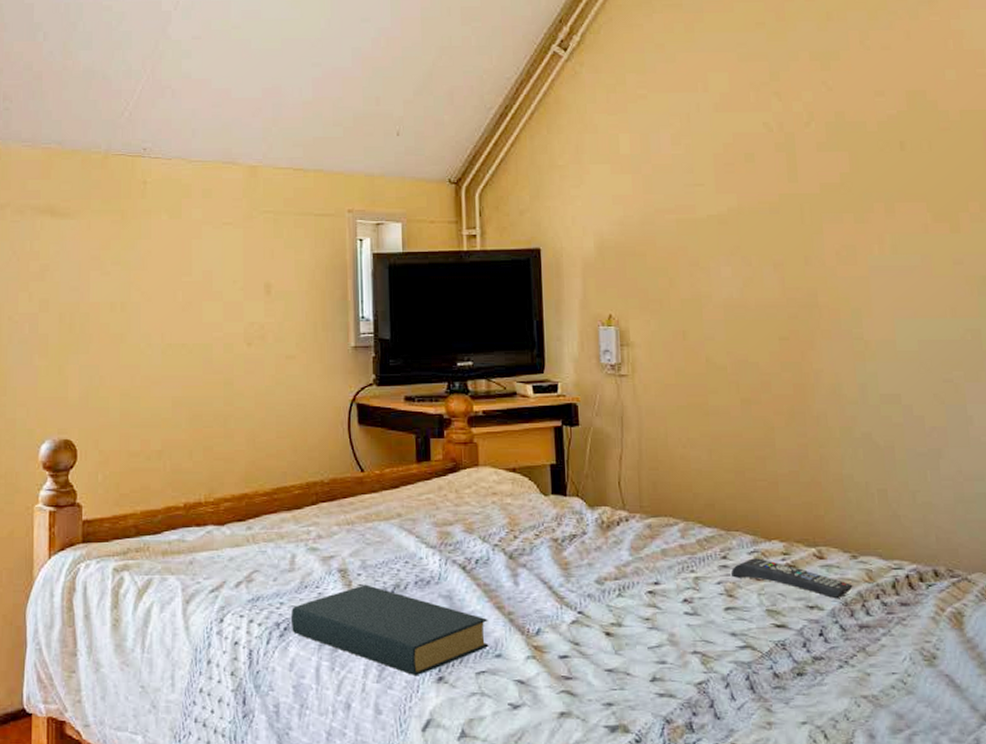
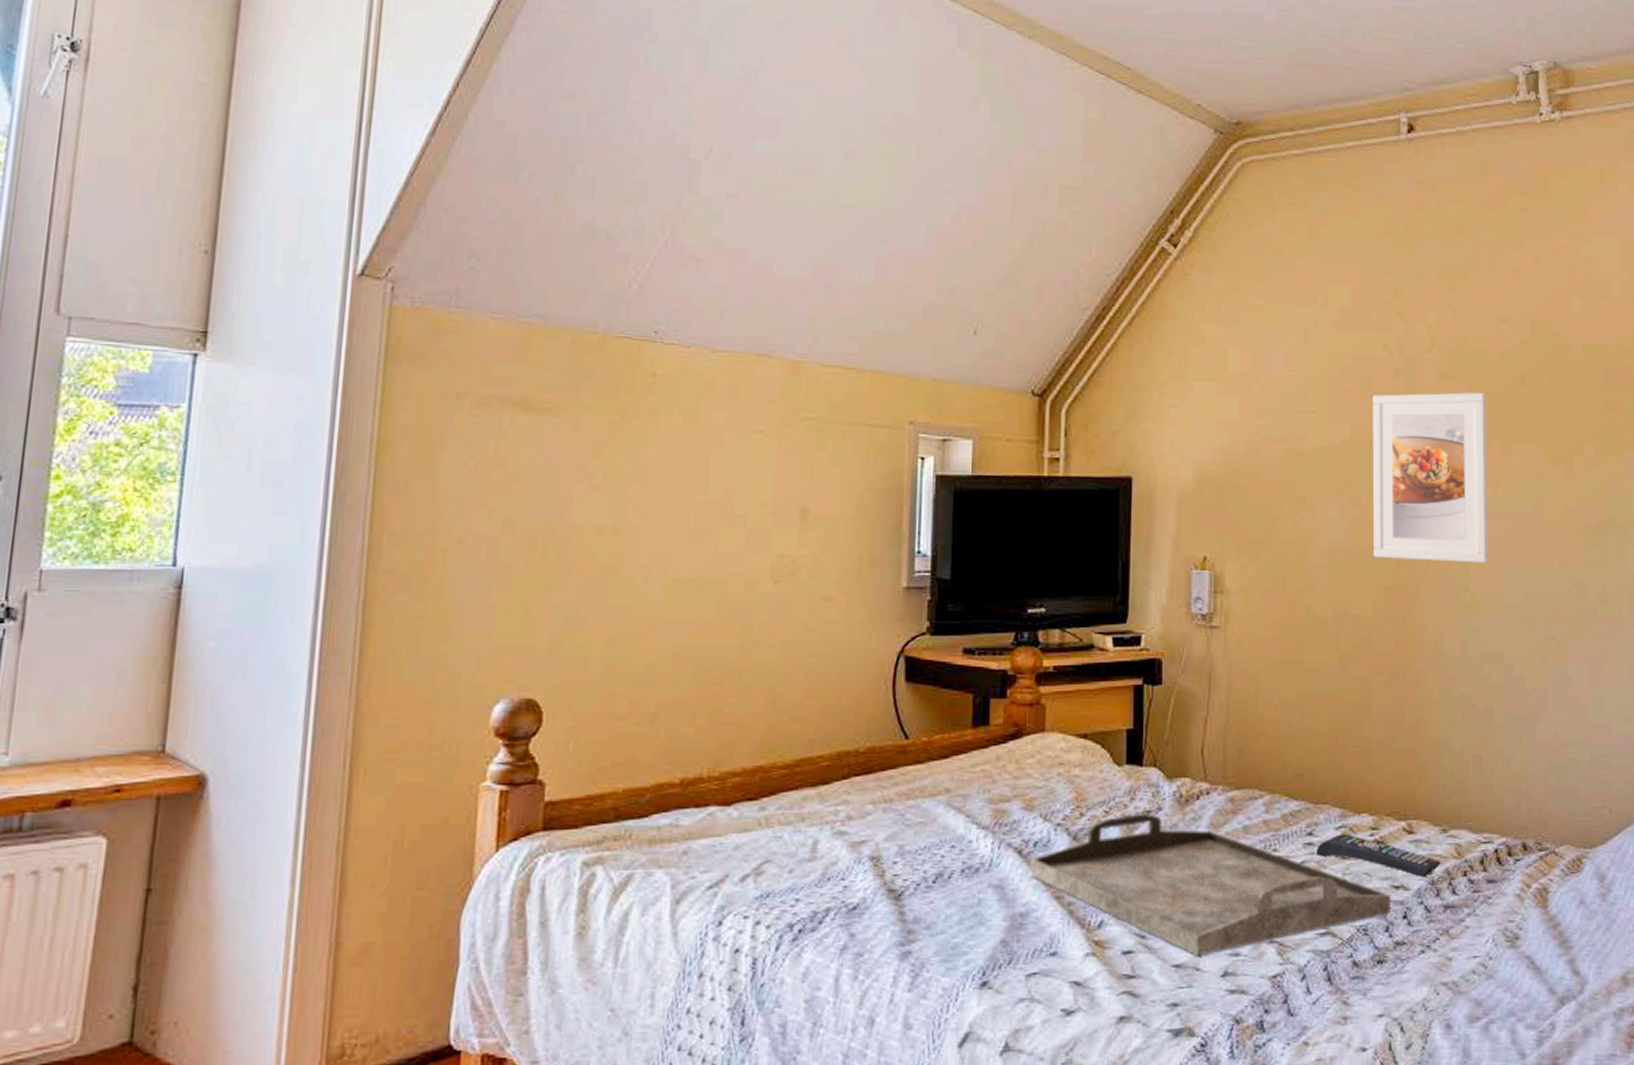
hardback book: present [291,584,489,677] -> none [808,874,1044,982]
serving tray: none [473,537,807,663] -> present [1030,814,1391,957]
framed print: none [755,159,880,314] -> present [1372,392,1489,564]

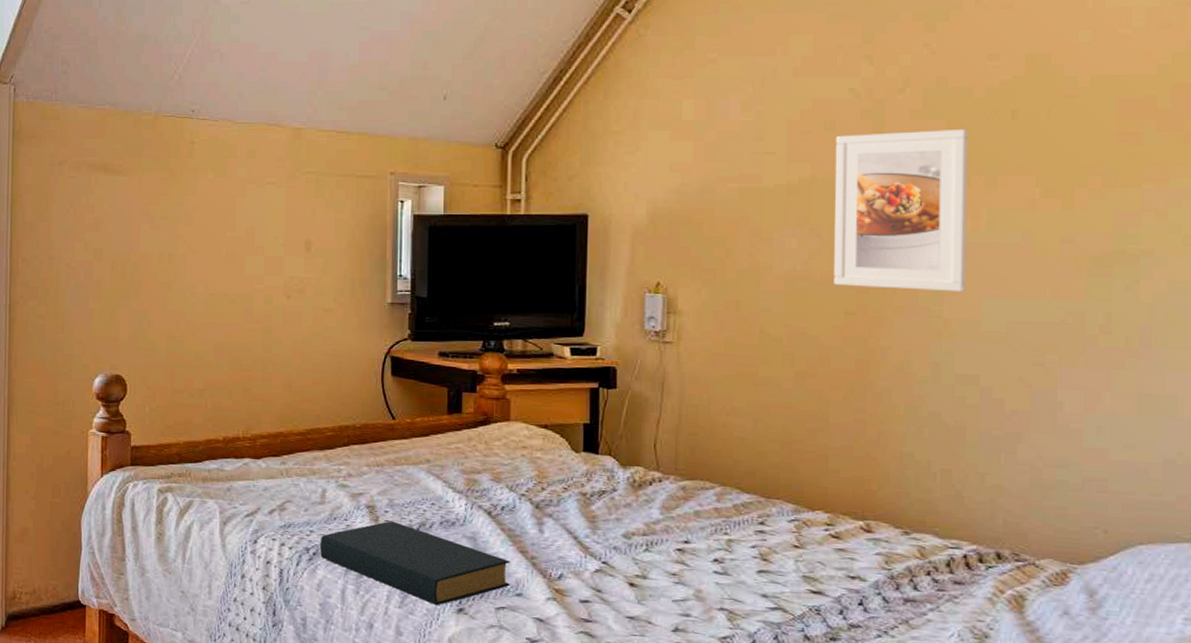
hardback book: none [808,874,1044,982] -> present [320,521,511,606]
serving tray: present [1030,814,1391,957] -> none [498,492,846,613]
remote control: present [1315,834,1441,878] -> none [767,526,902,572]

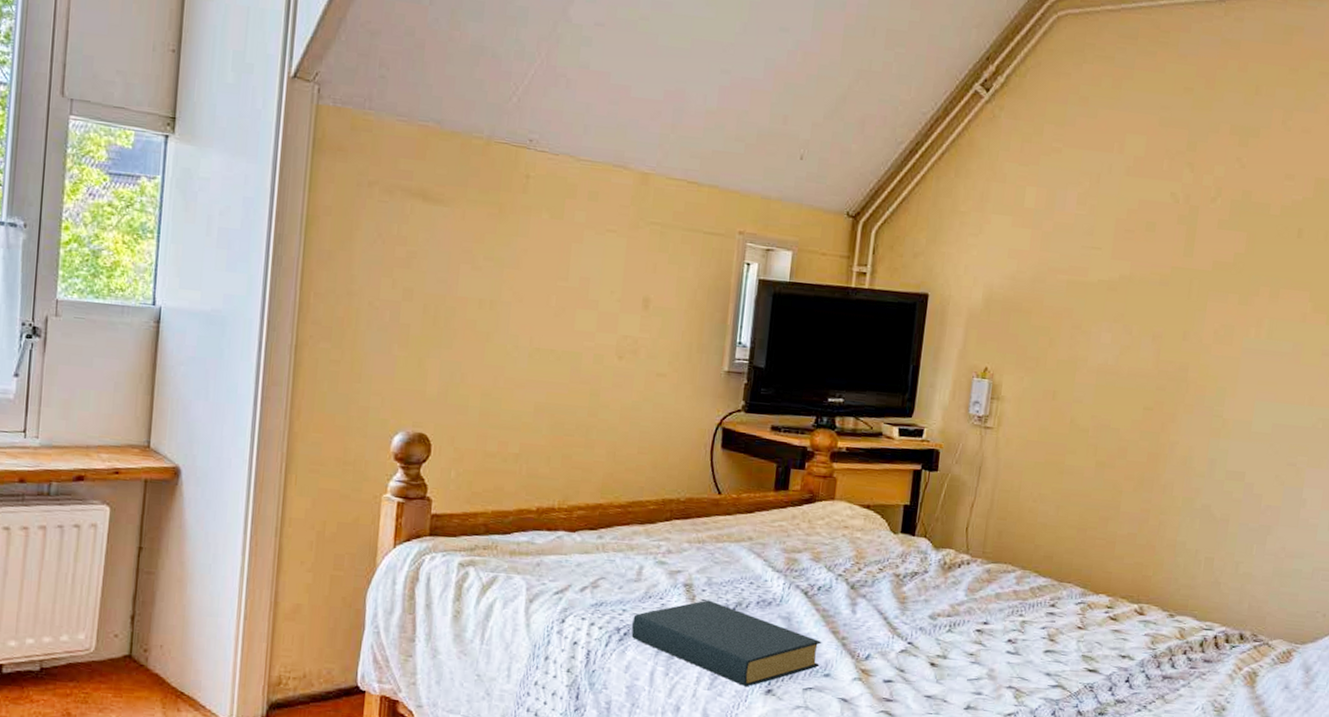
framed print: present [834,129,969,293] -> none [1138,237,1262,395]

